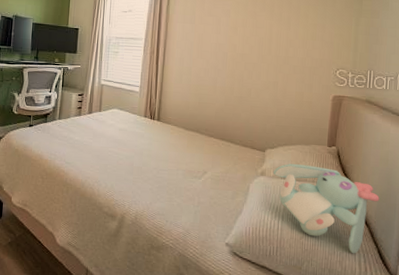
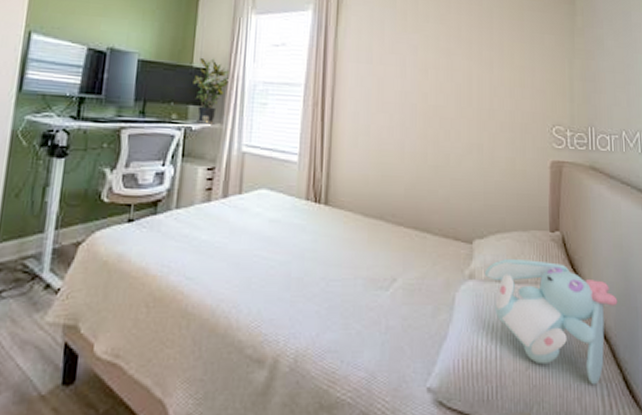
potted plant: none [68,21,92,66] -> present [193,57,229,125]

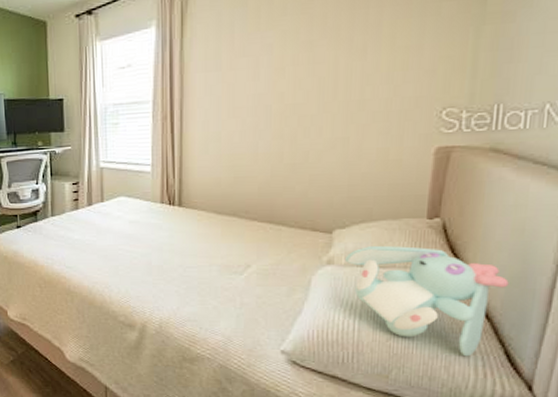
potted plant: present [193,57,229,125] -> none [51,89,82,147]

